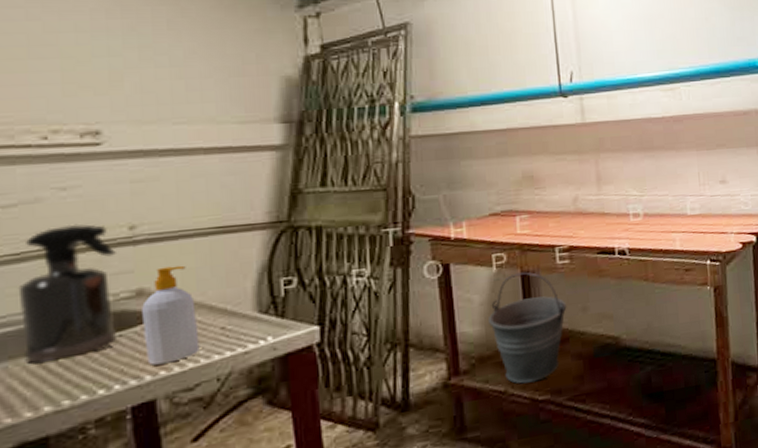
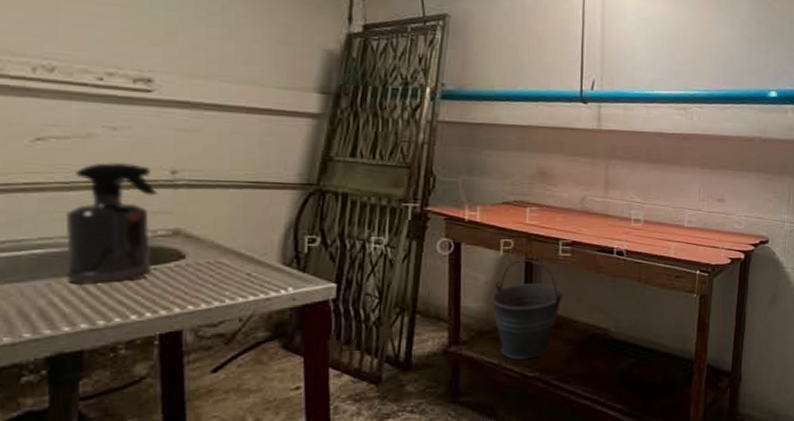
soap bottle: present [142,265,200,366] -> none [176,212,227,299]

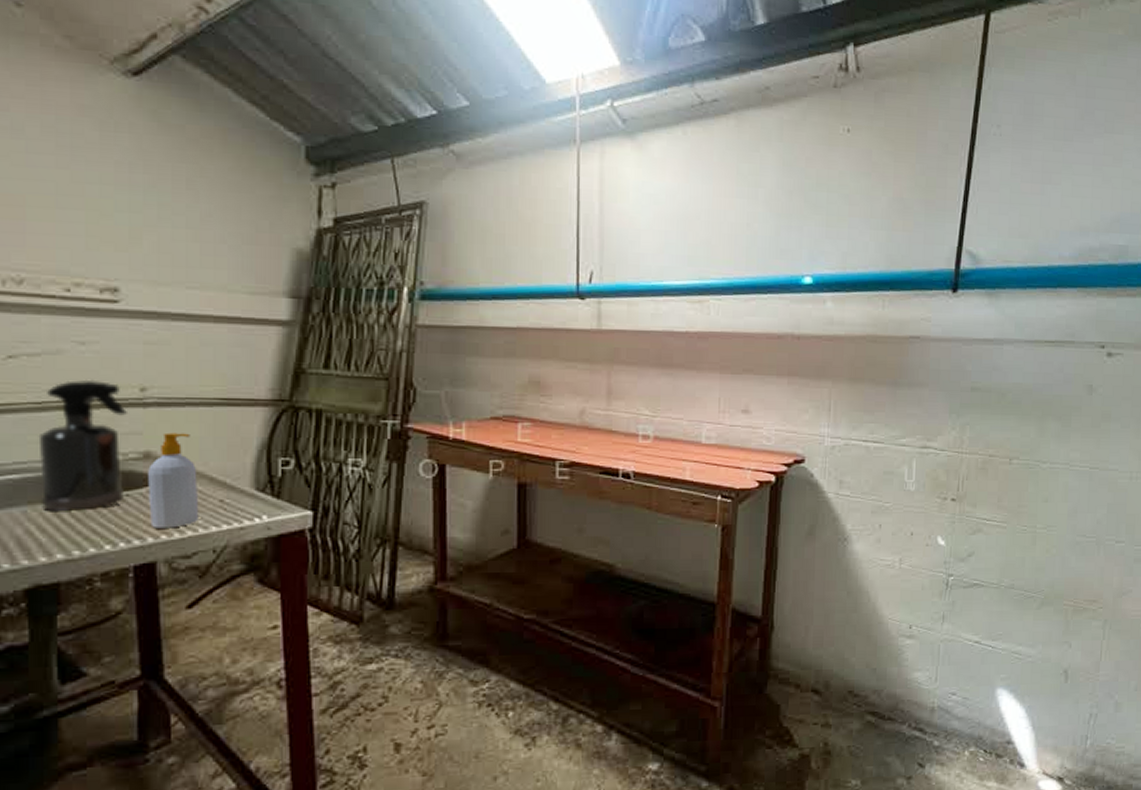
soap bottle: none [176,212,227,299] -> present [148,432,199,528]
bucket: present [491,259,564,361] -> none [480,483,562,601]

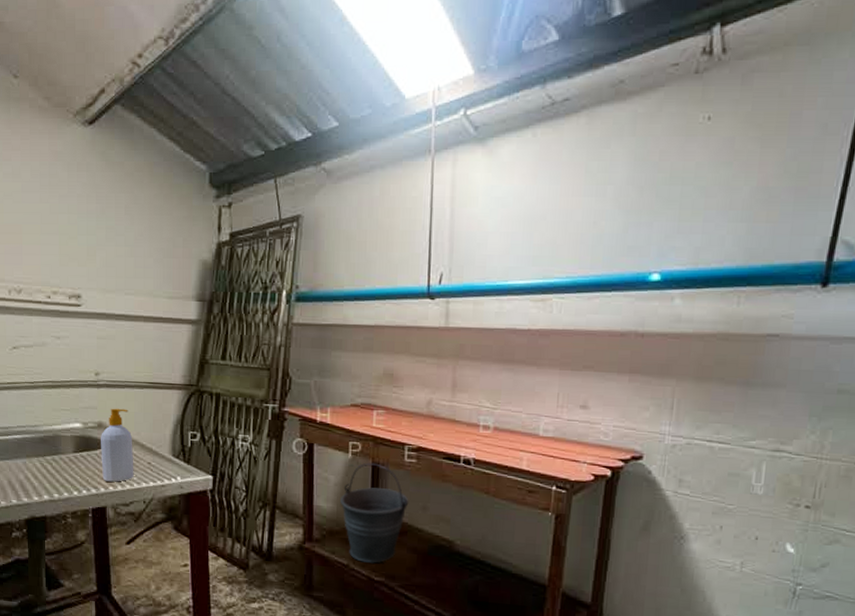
spray bottle: present [38,379,129,511] -> none [32,365,88,464]
bucket: none [480,483,562,601] -> present [340,462,409,564]

